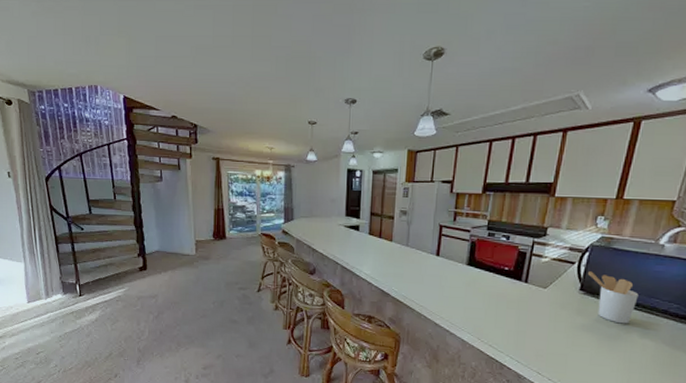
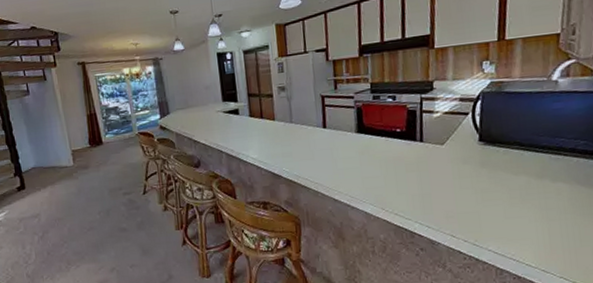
utensil holder: present [588,271,639,324] -> none [484,119,542,170]

